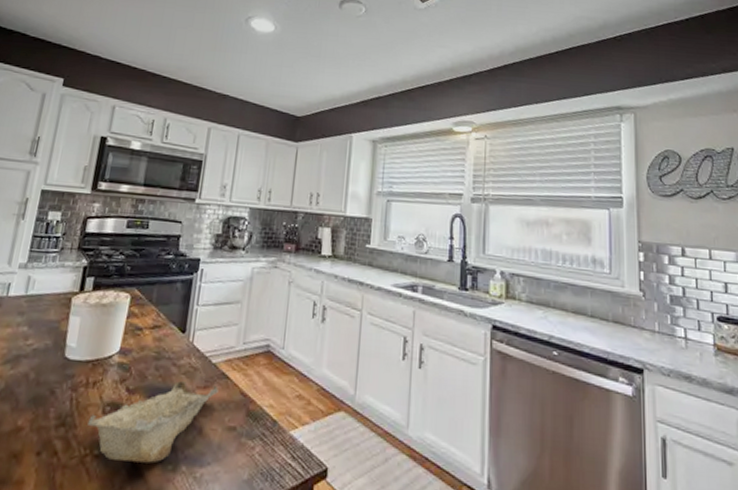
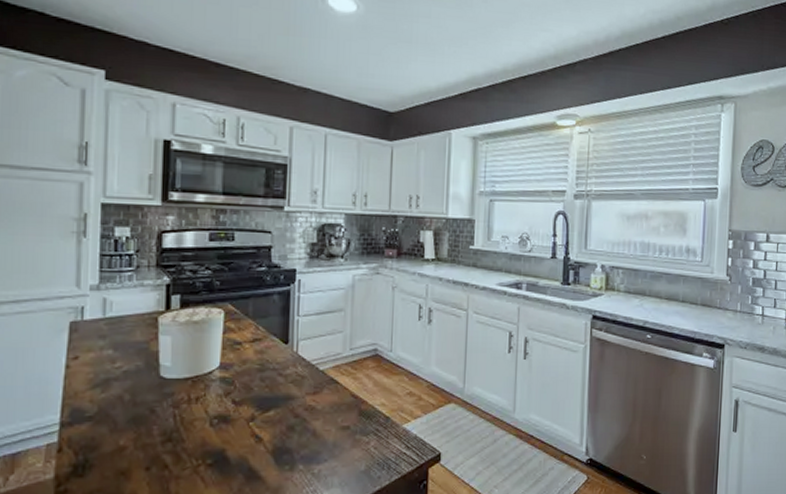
decorative bowl: present [88,381,219,463] -> none [196,390,329,466]

